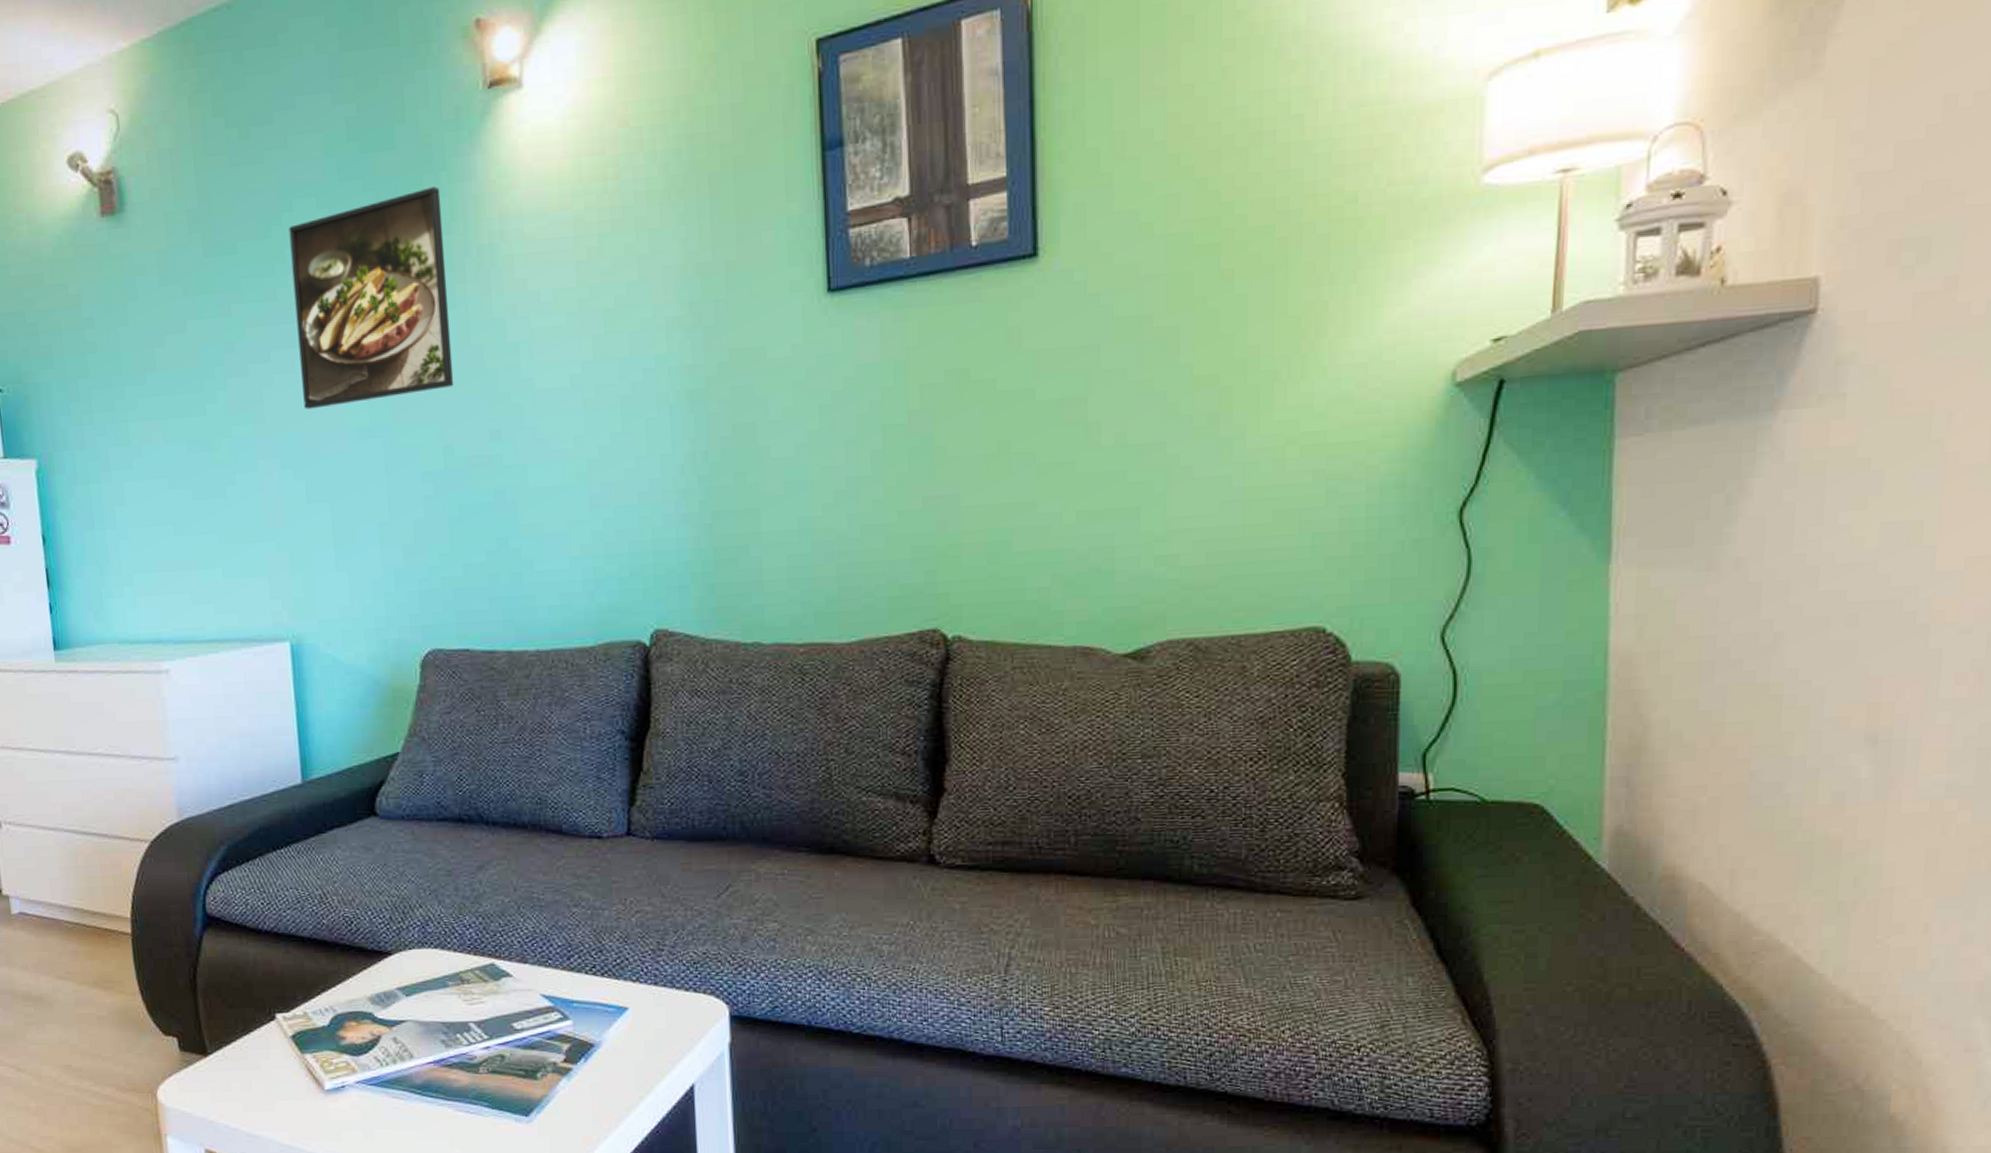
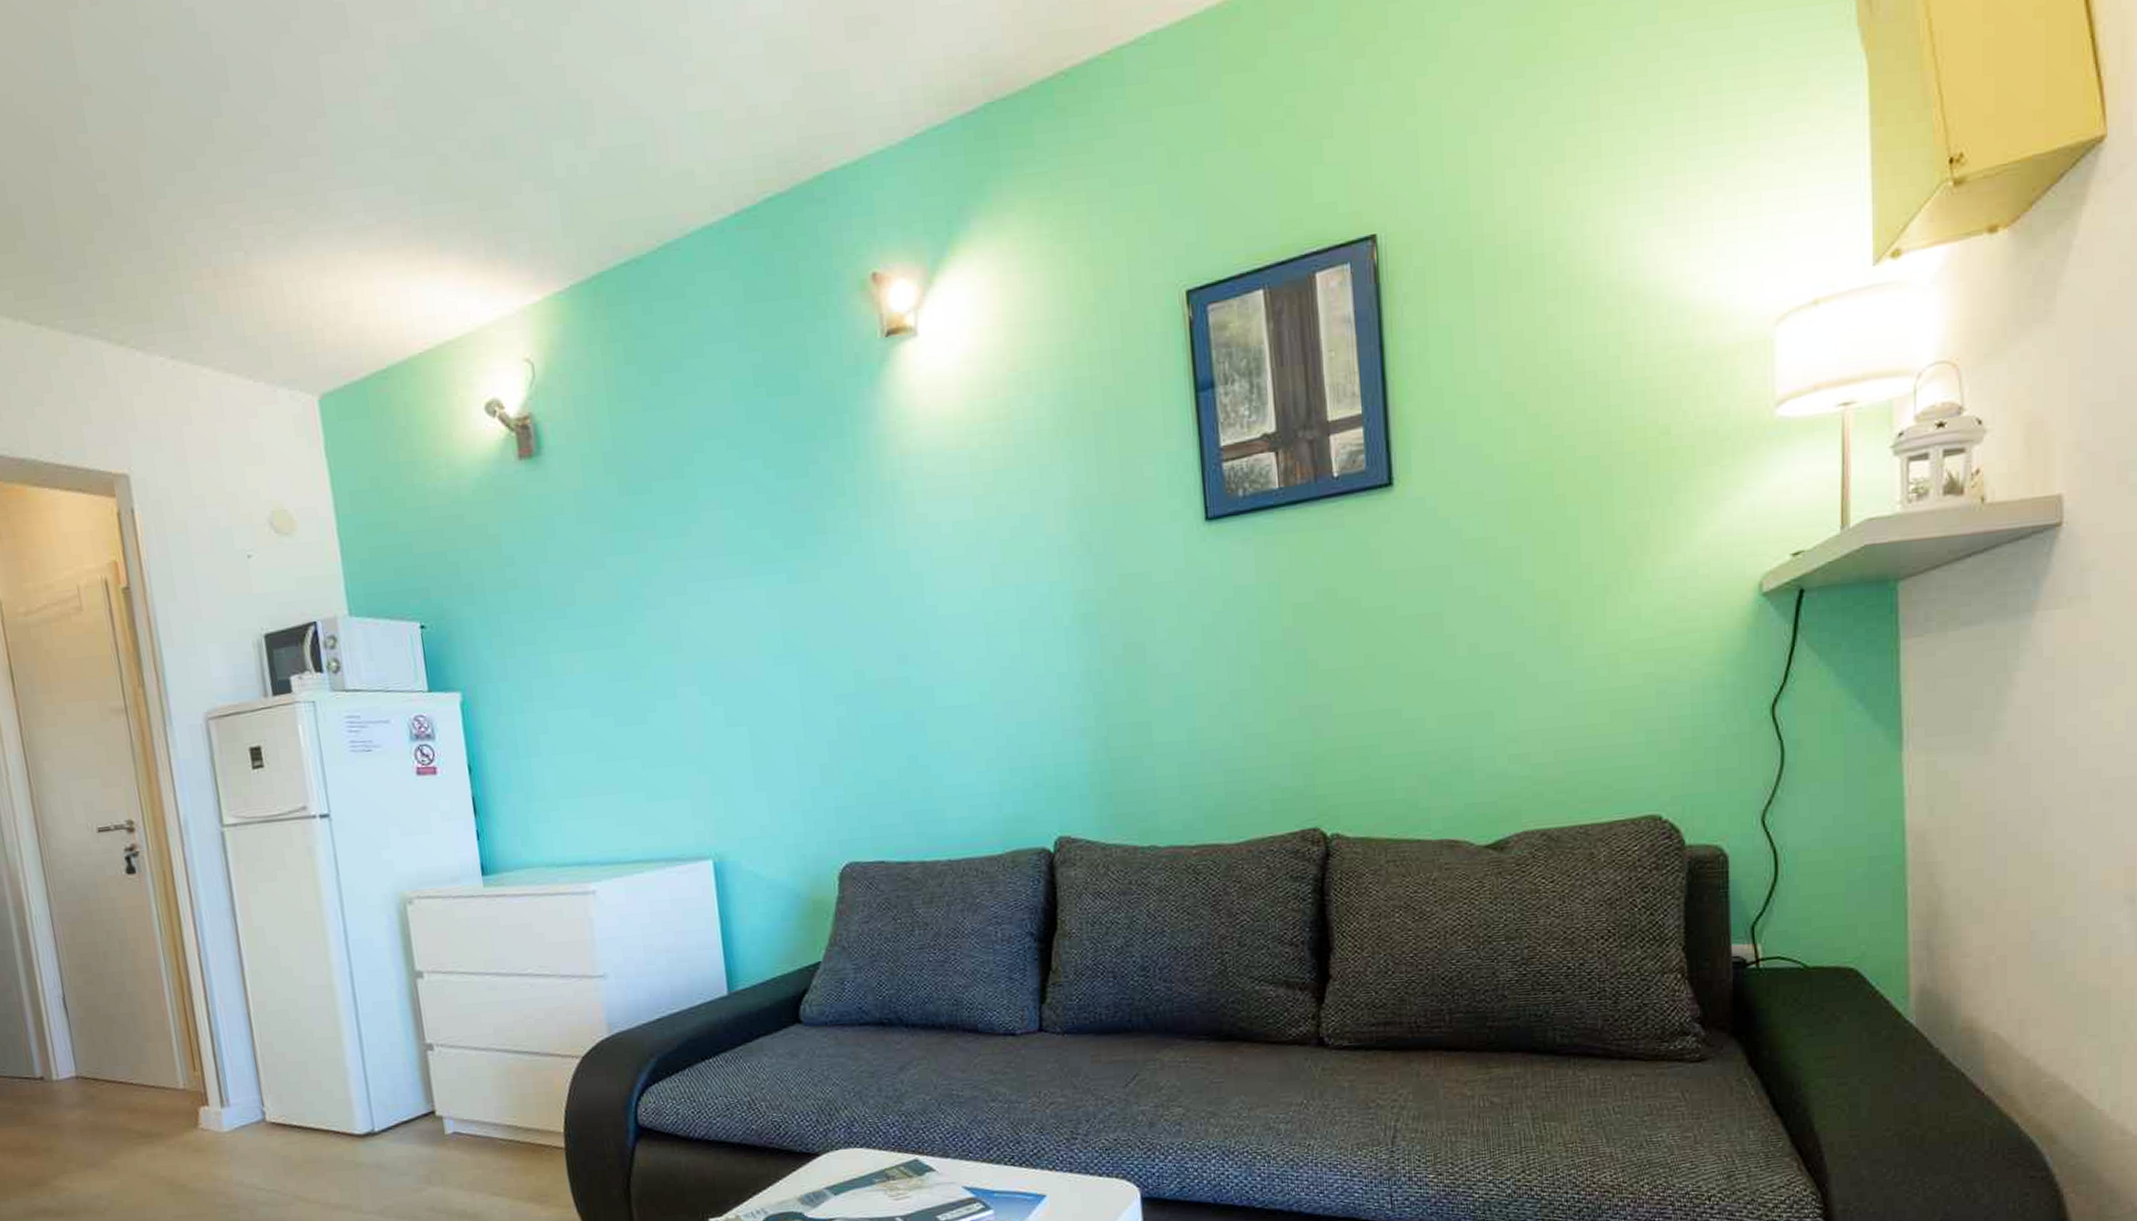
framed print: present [288,186,454,410] -> none [700,428,863,639]

